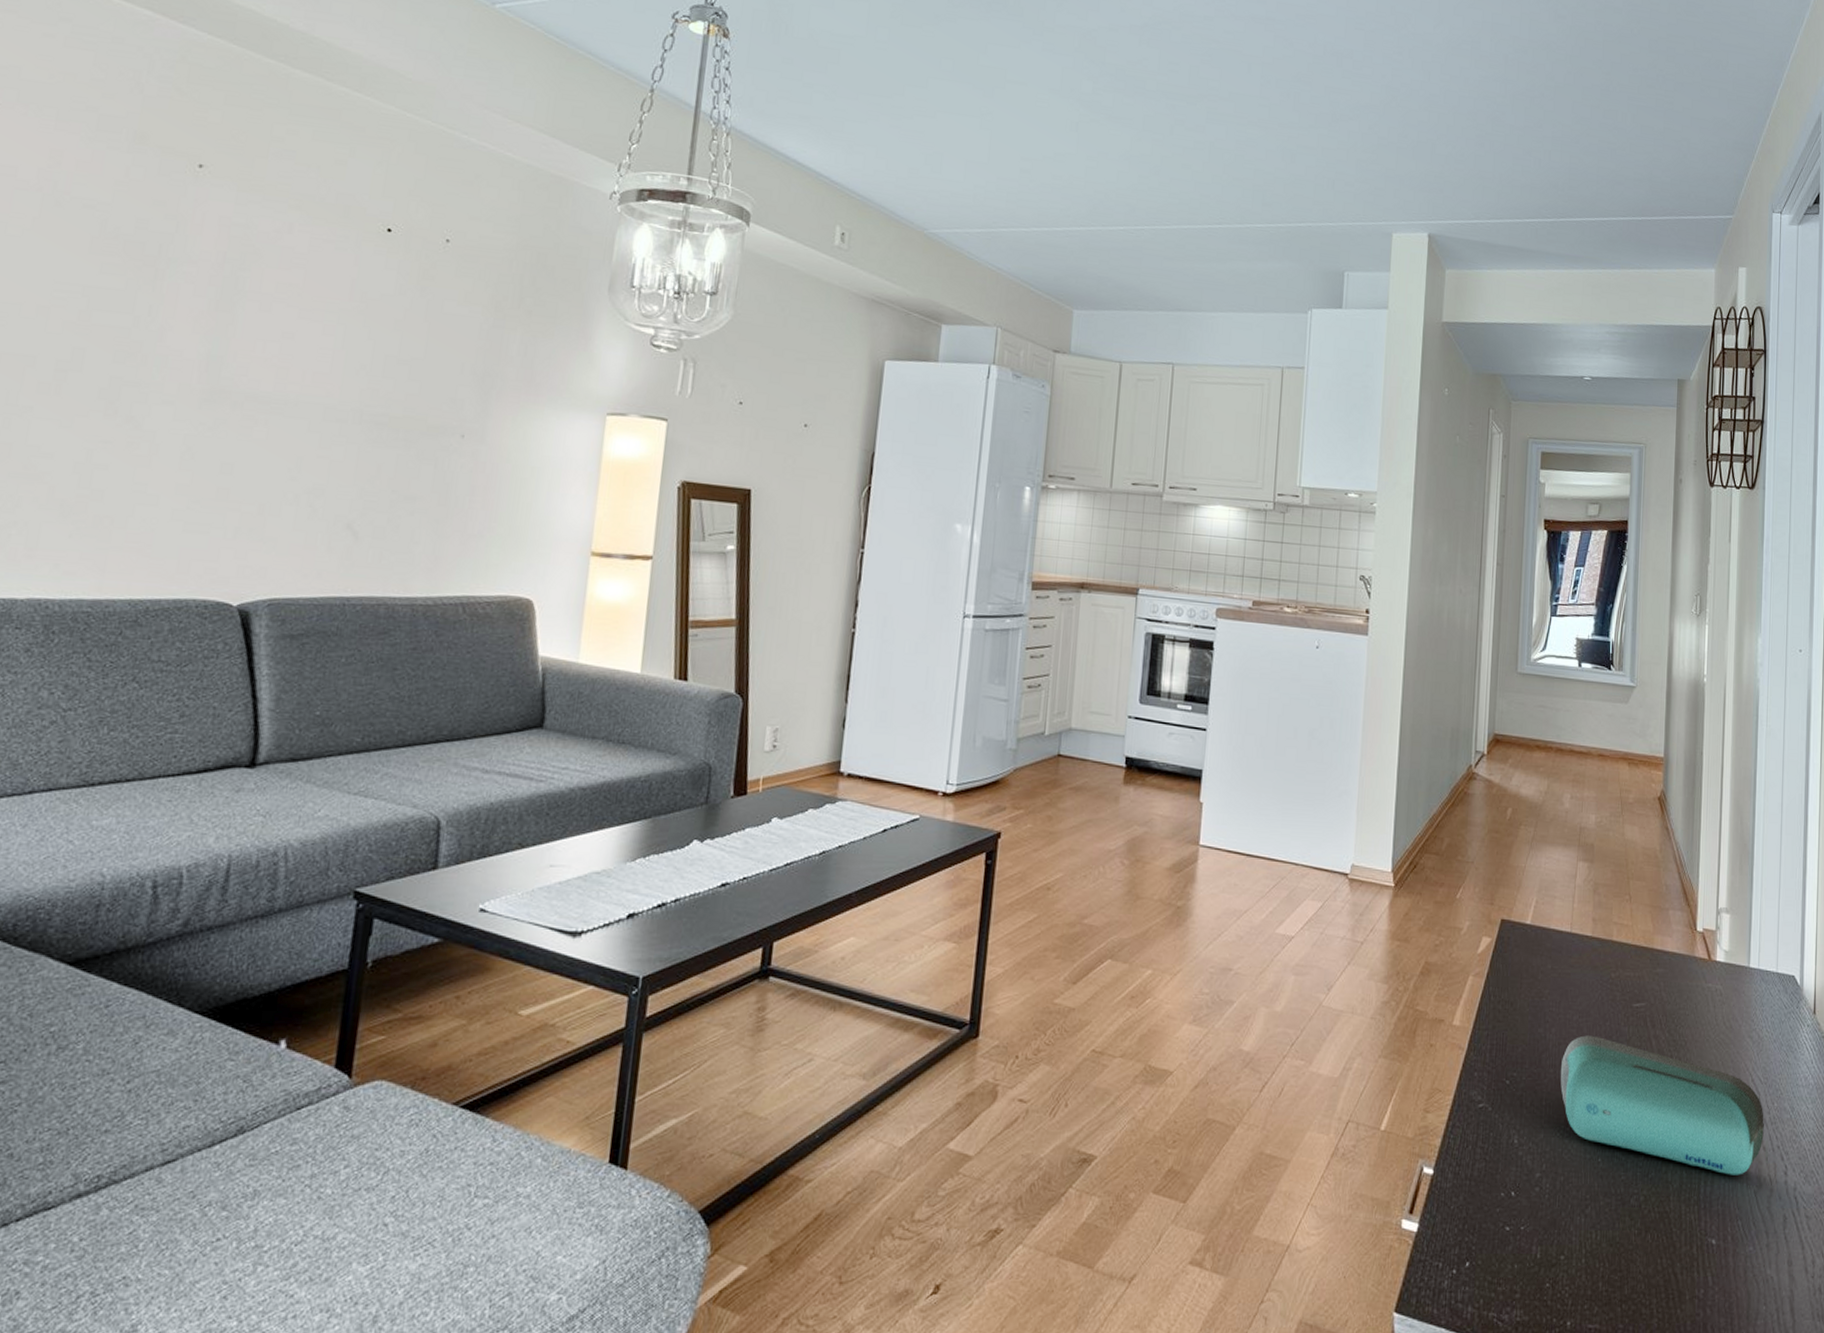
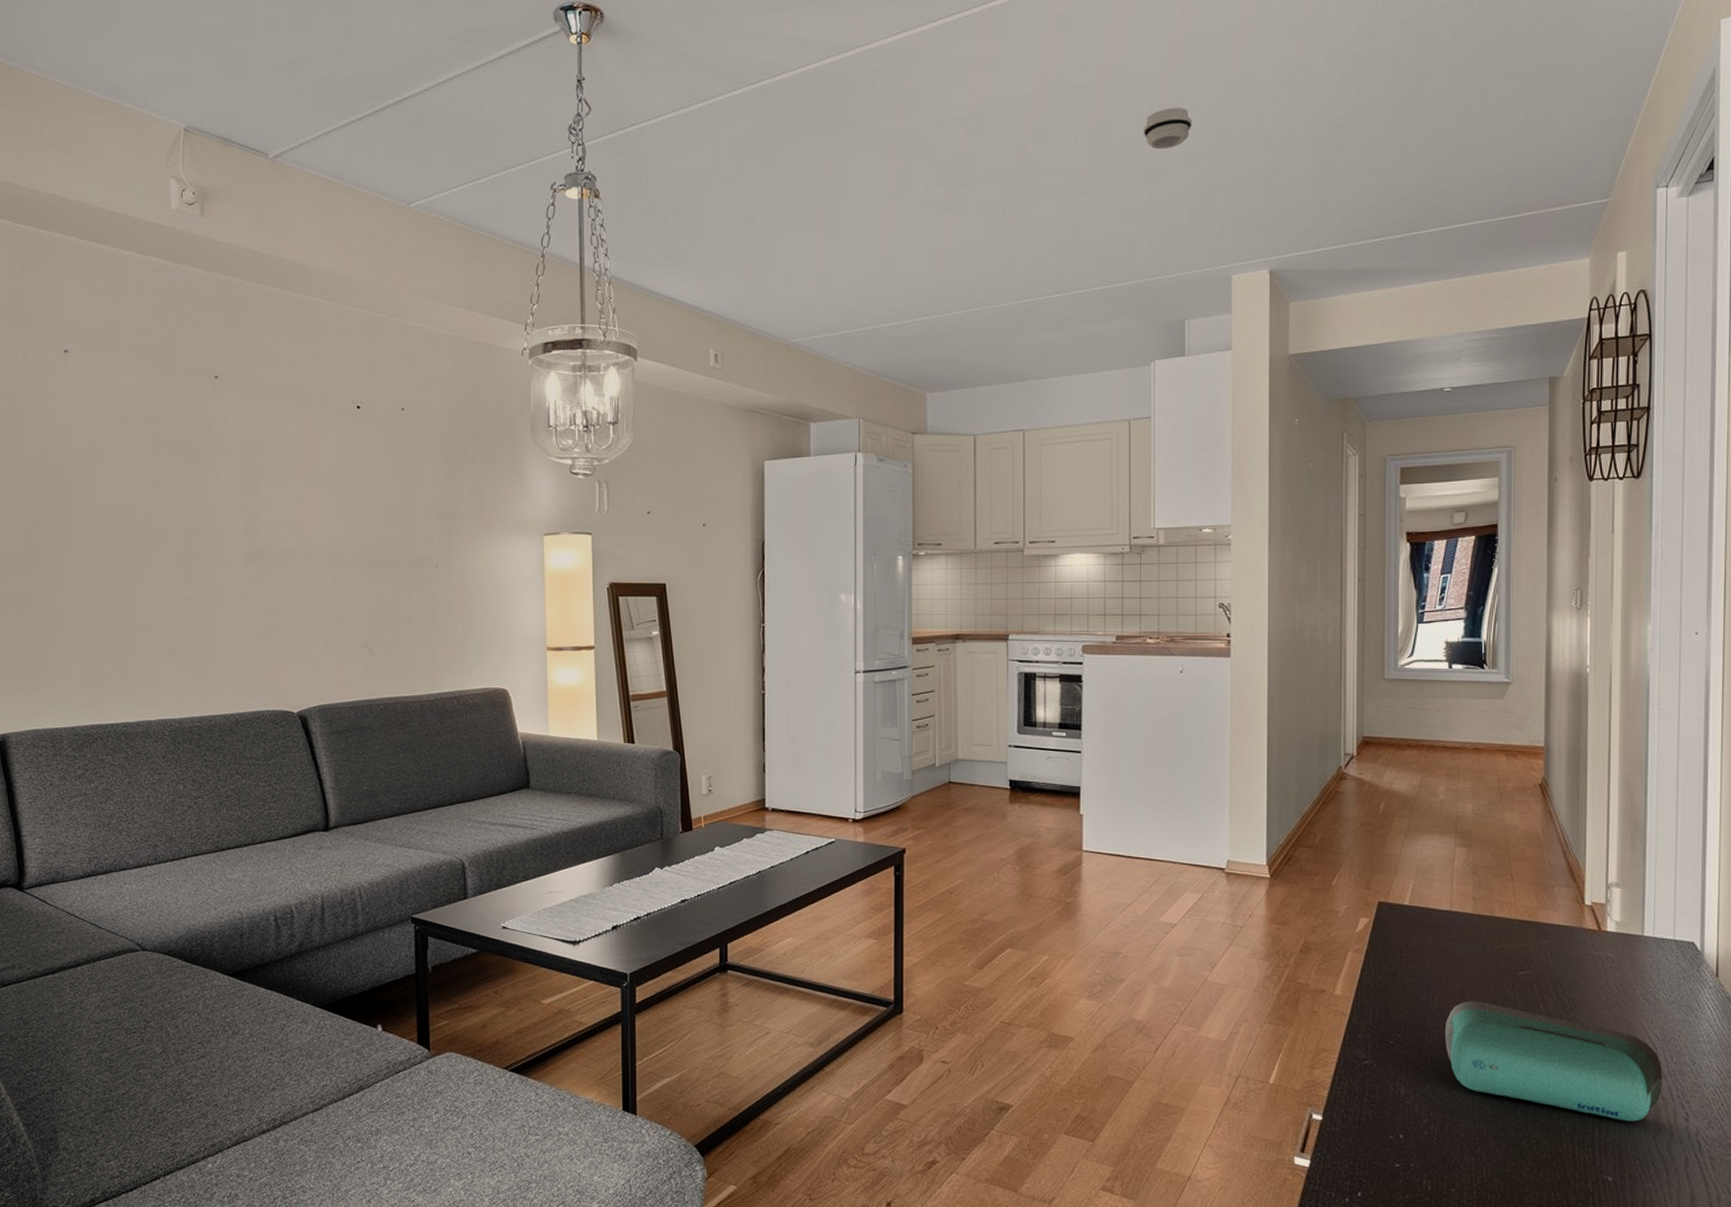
smoke detector: none [1316,56,1364,96] -> present [1144,108,1193,150]

